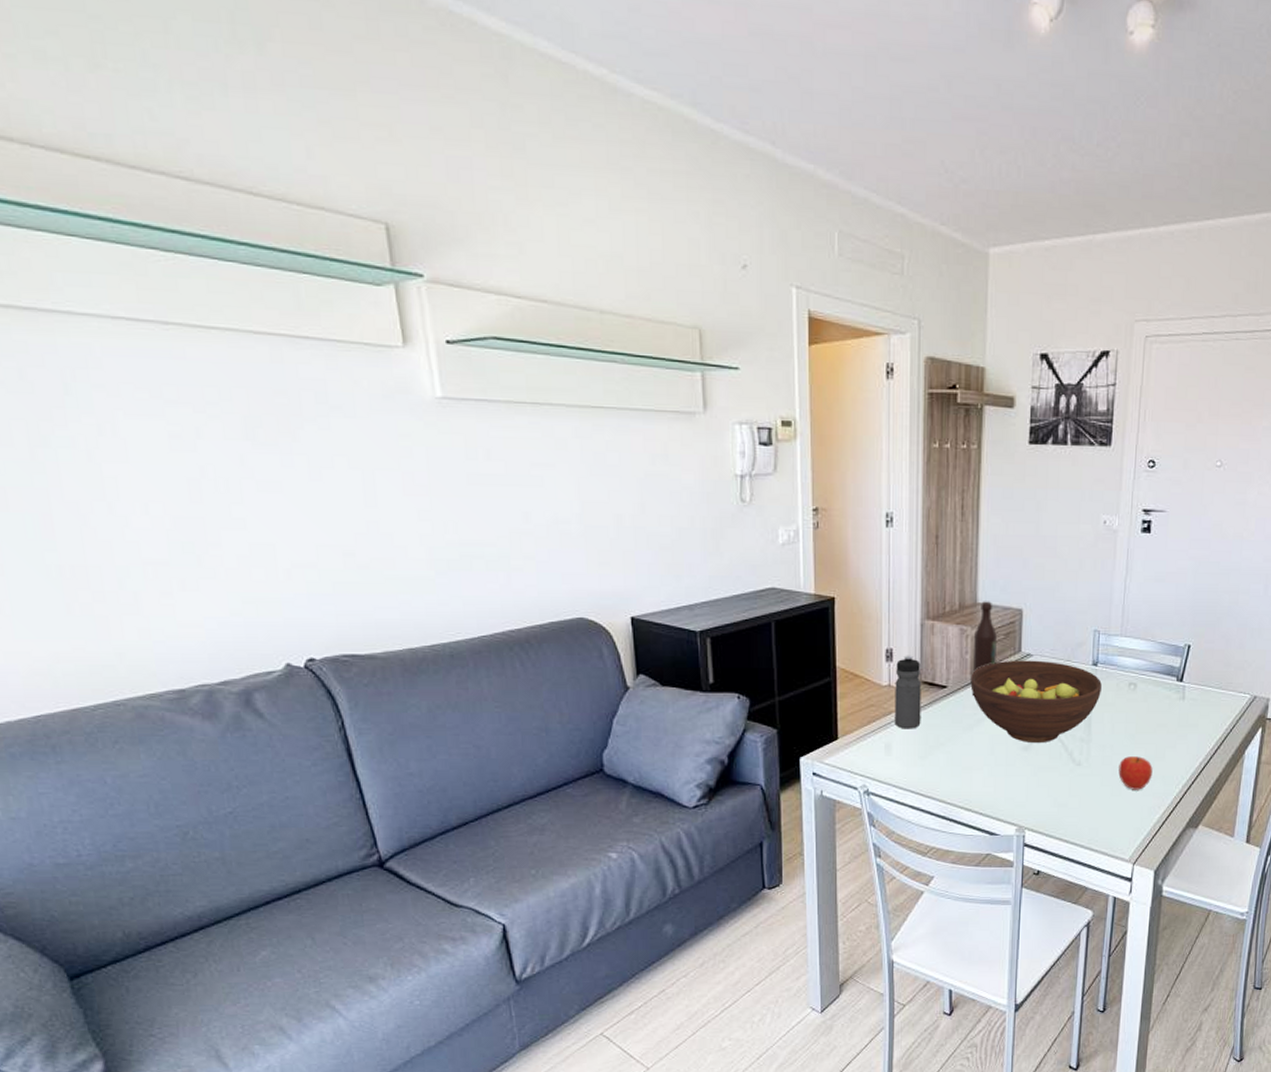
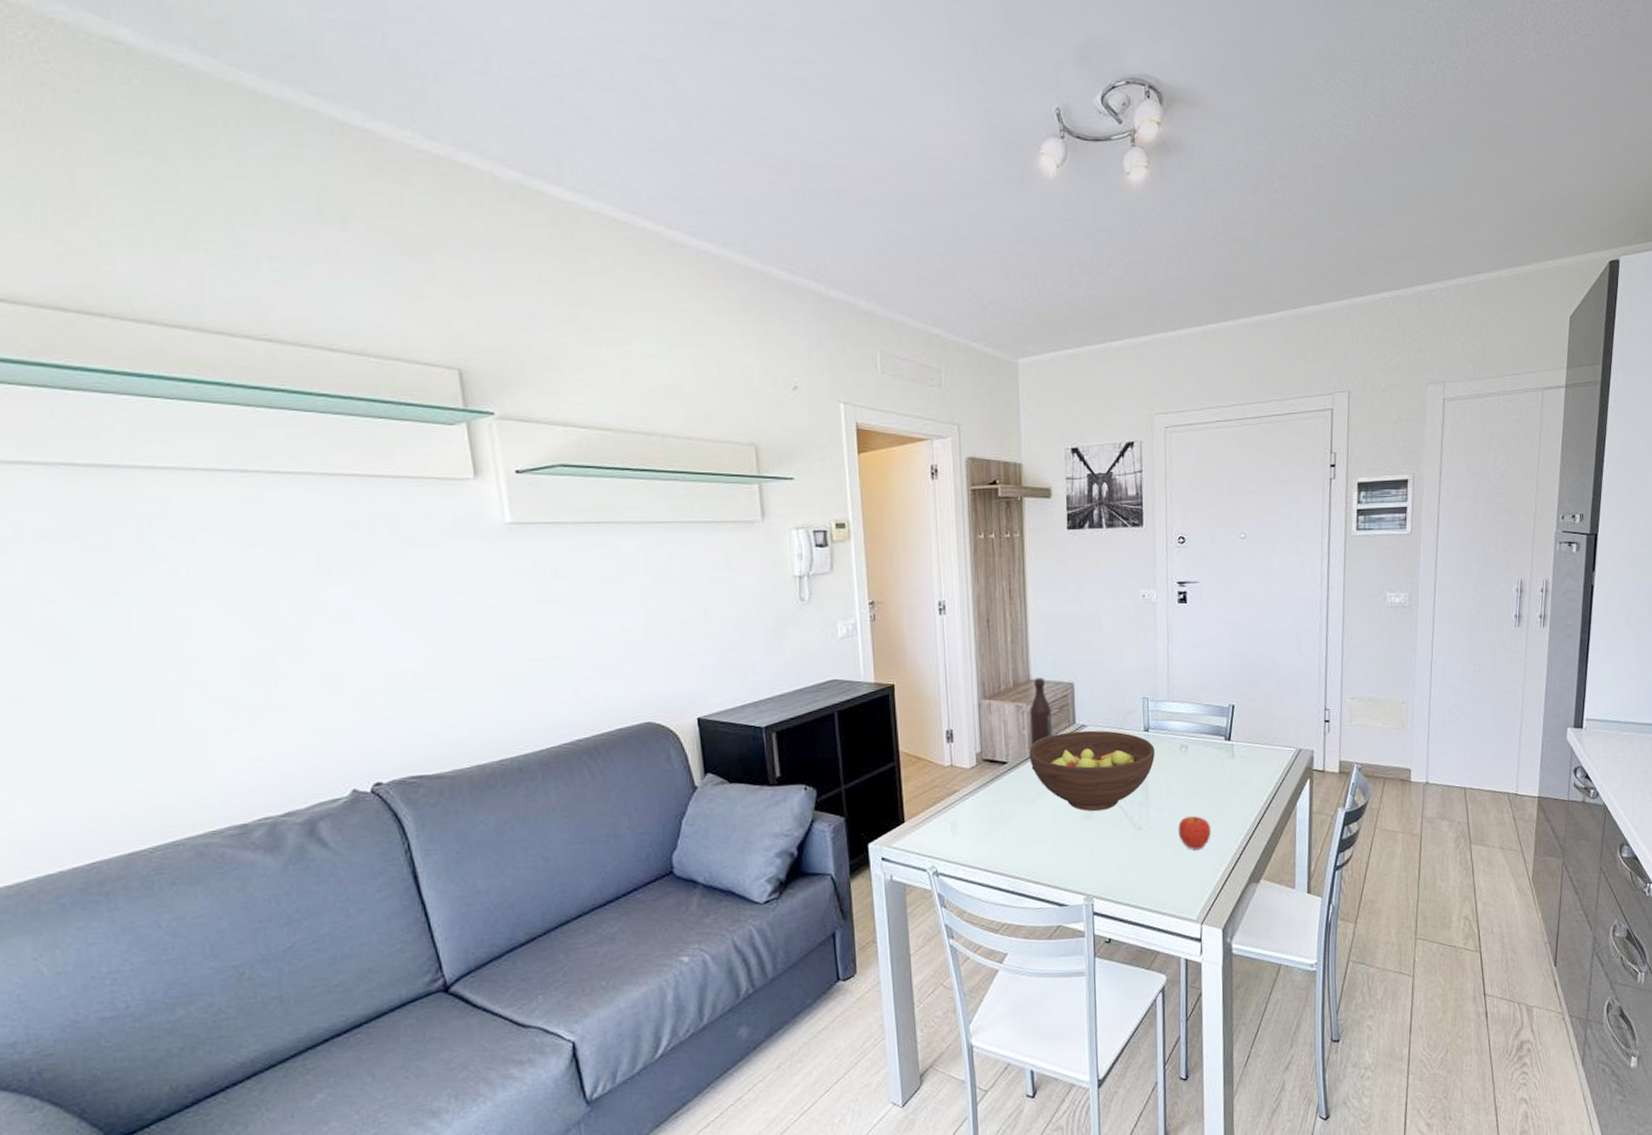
water bottle: present [894,655,922,729] -> none [957,734,985,808]

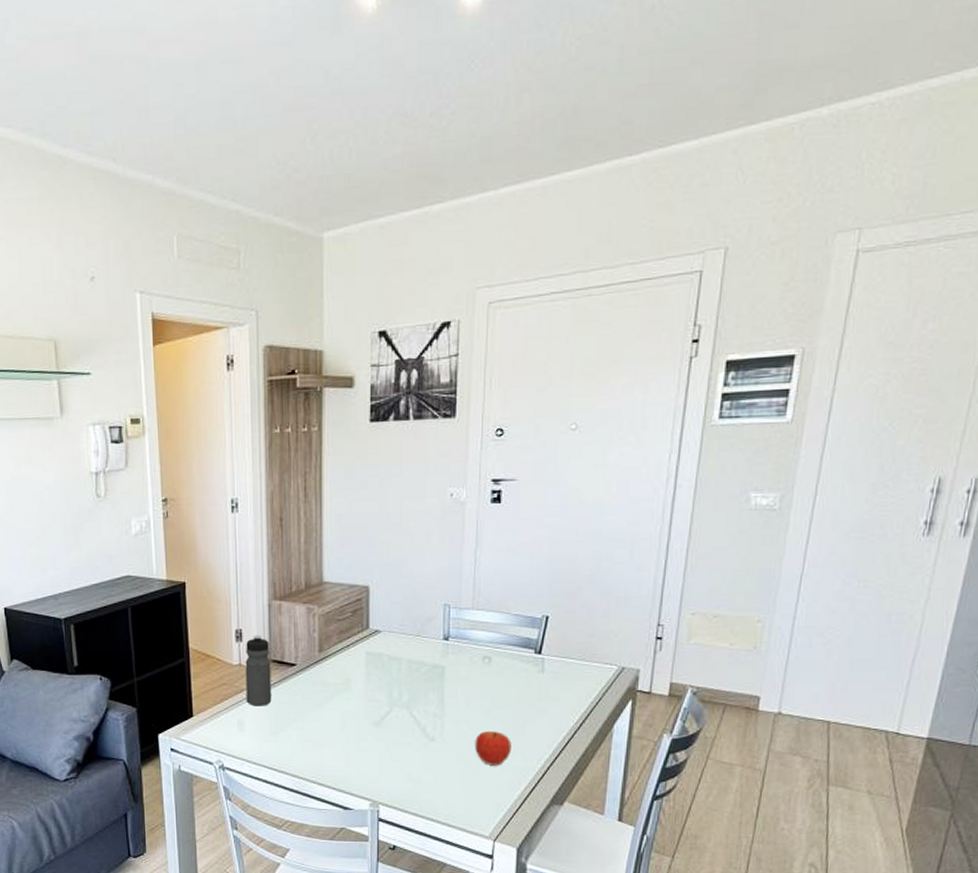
water bottle: none [957,734,985,808] -> present [245,635,272,706]
fruit bowl: present [1029,730,1155,812] -> none [319,636,454,719]
wine bottle: present [1030,677,1052,770] -> none [320,579,344,674]

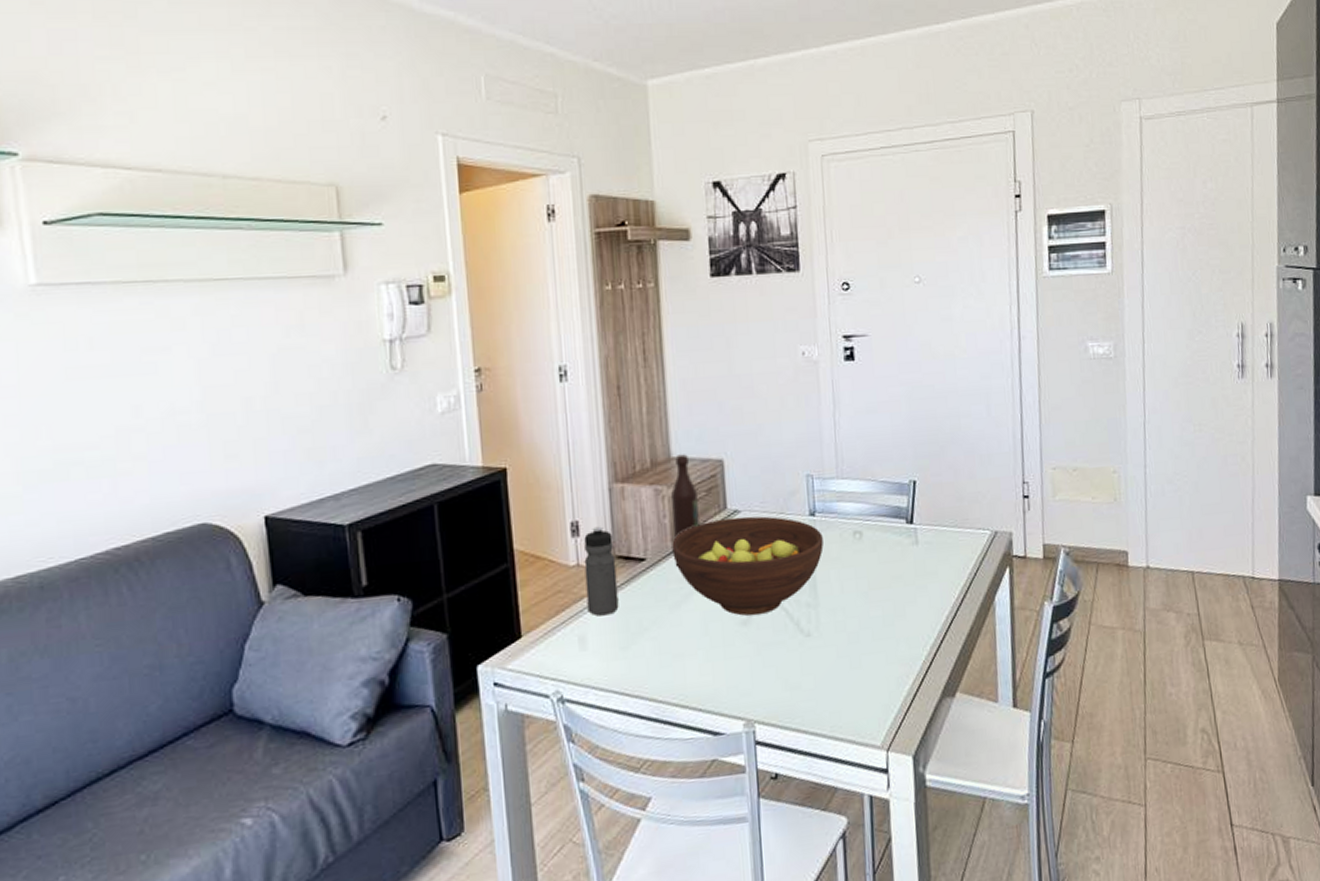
fruit bowl: none [319,636,454,719] -> present [672,516,824,616]
wine bottle: none [320,579,344,674] -> present [671,454,700,568]
fruit: present [475,731,512,766] -> none [854,617,895,659]

